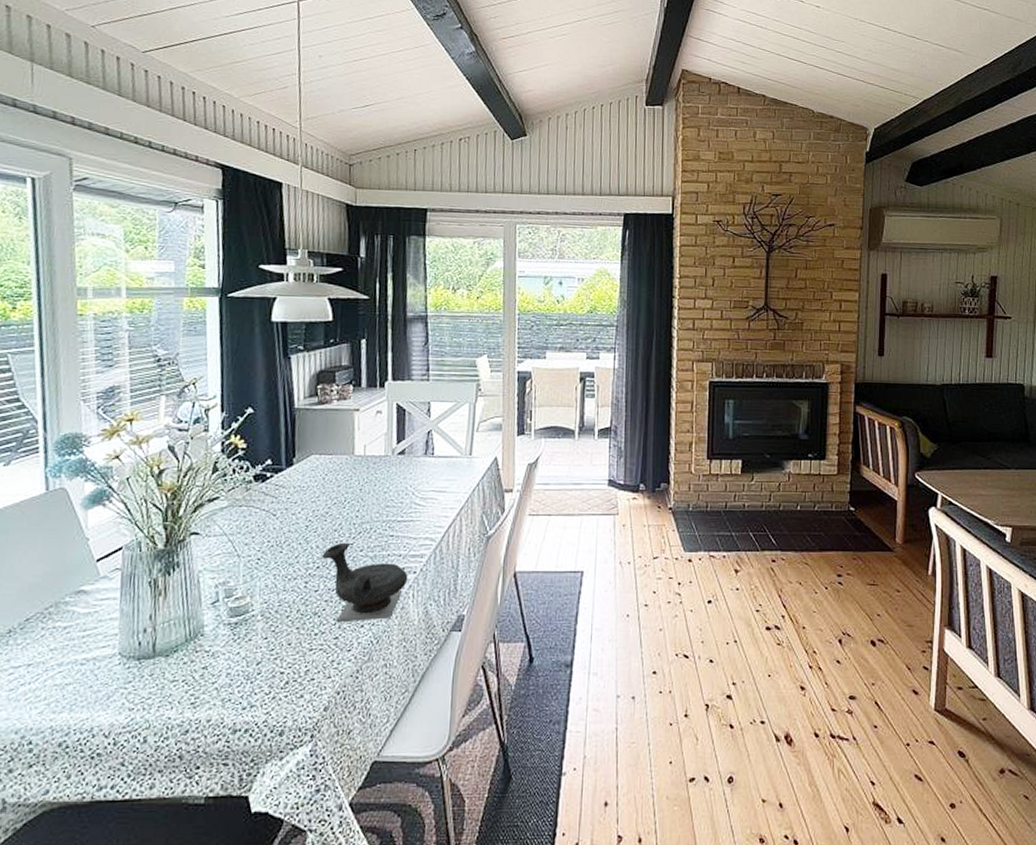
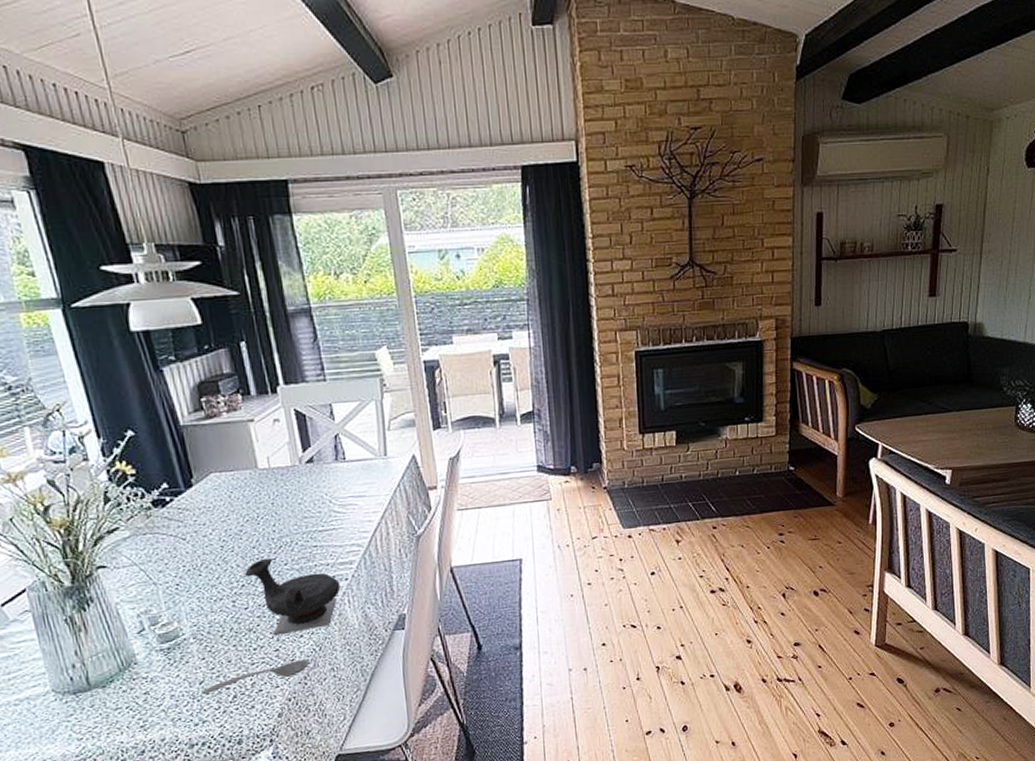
soupspoon: none [258,651,365,676] -> present [203,659,310,694]

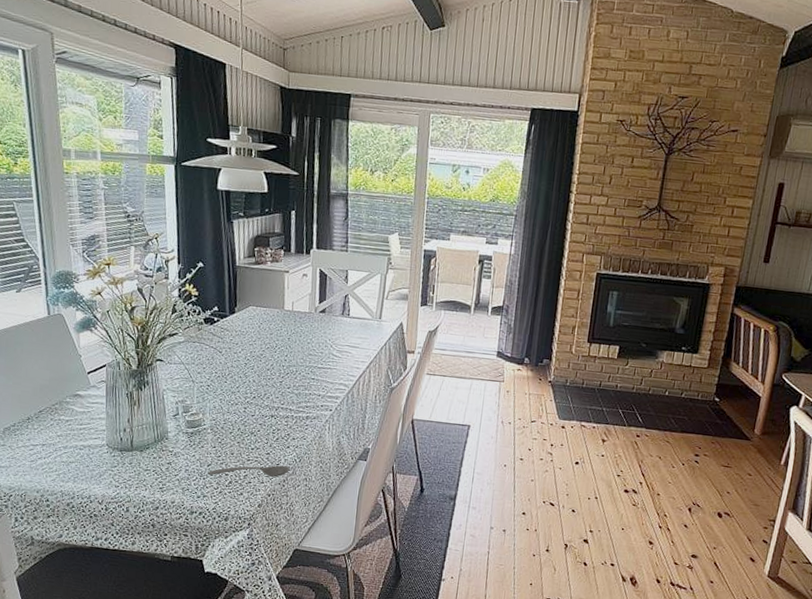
teapot: present [245,557,341,636] -> none [257,379,326,444]

